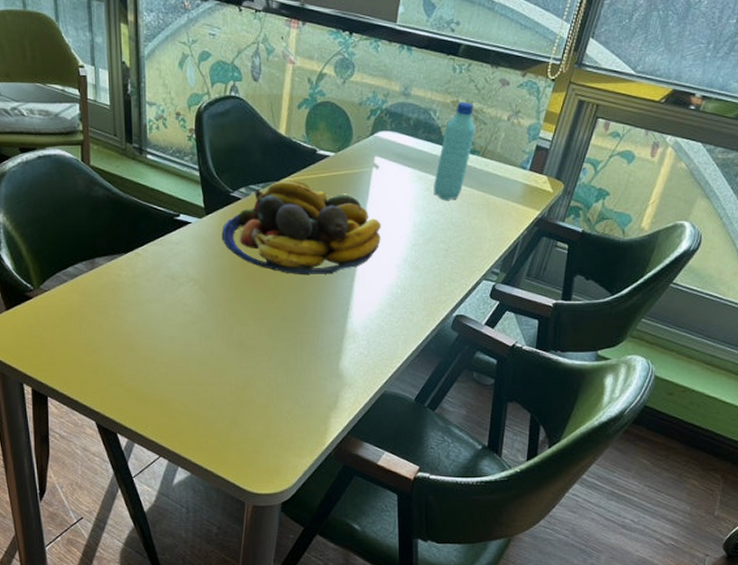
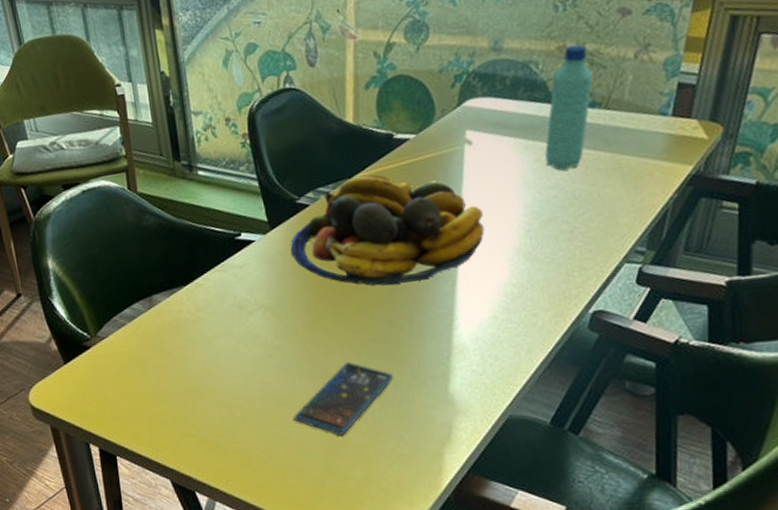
smartphone: none [210,335,297,395] -> present [294,362,394,436]

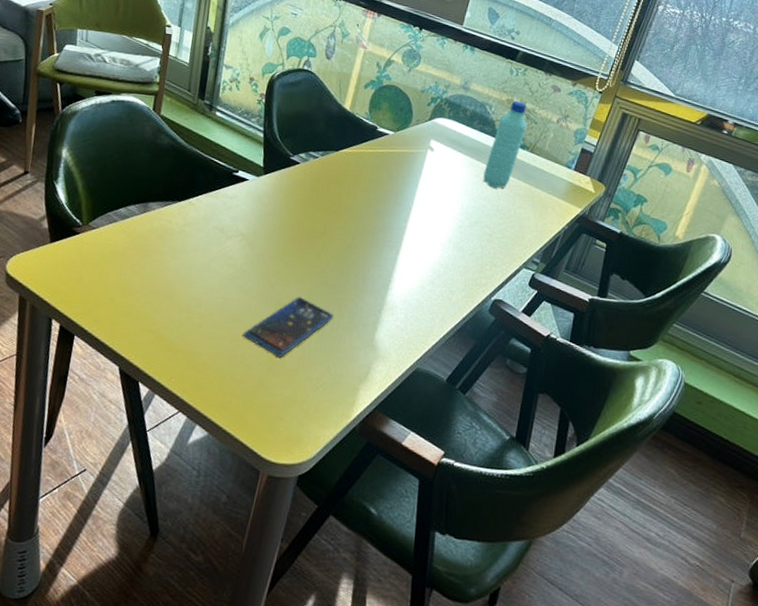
fruit bowl: present [291,173,485,286] -> none [276,151,430,245]

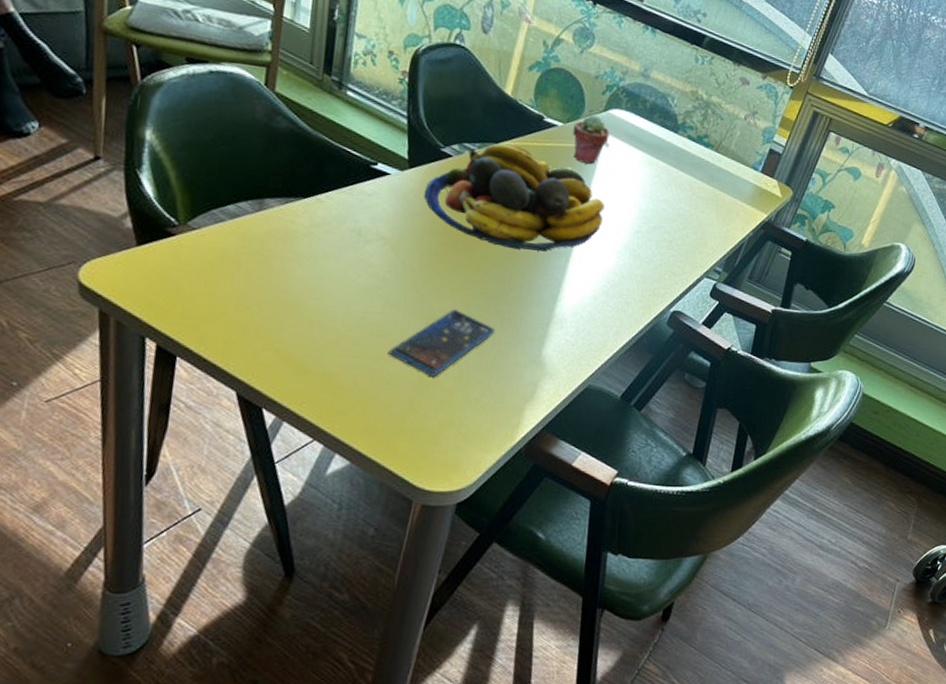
fruit bowl: none [276,151,430,245] -> present [425,143,605,251]
potted succulent: none [402,124,435,167] -> present [573,115,610,164]
water bottle: present [483,101,527,189] -> none [663,93,713,191]

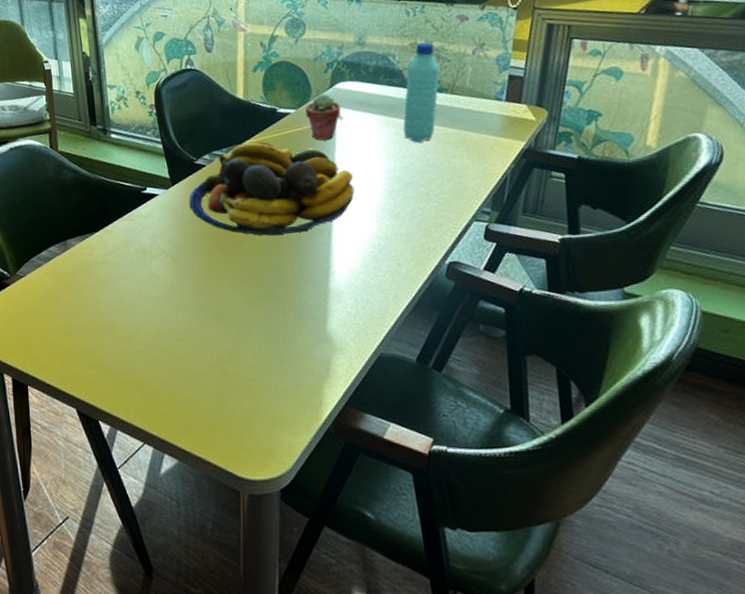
smartphone: present [389,309,496,377] -> none [190,303,279,370]
water bottle: none [663,93,713,191] -> present [403,42,440,143]

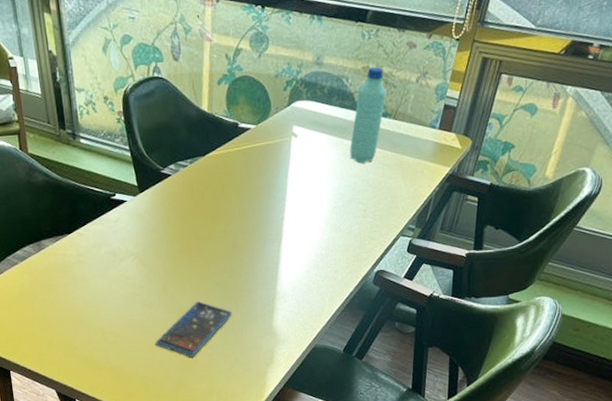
fruit bowl: present [190,140,355,236] -> none [156,153,304,243]
smartphone: none [190,303,279,370] -> present [155,301,233,357]
potted succulent: present [305,94,342,141] -> none [264,112,297,157]

